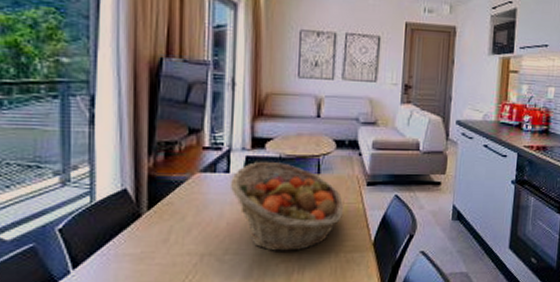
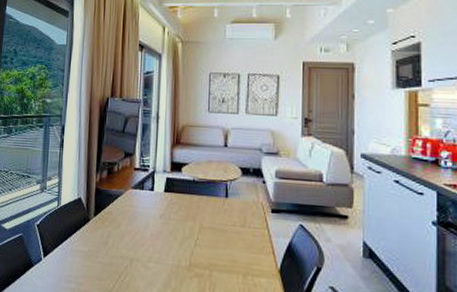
fruit basket: present [229,161,344,251] -> none [153,182,250,268]

